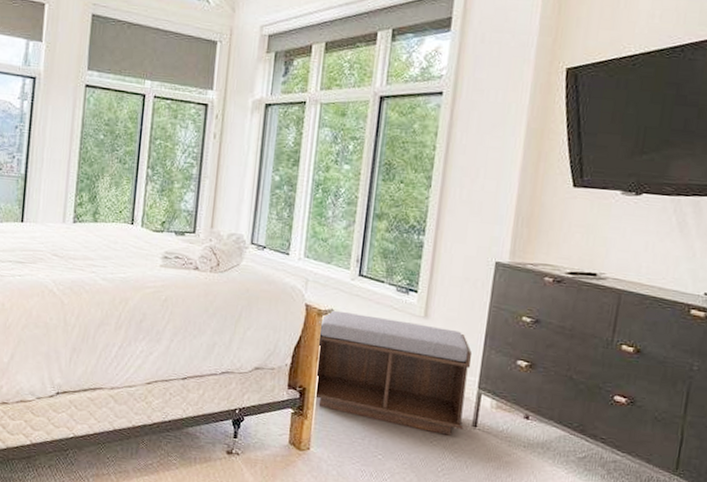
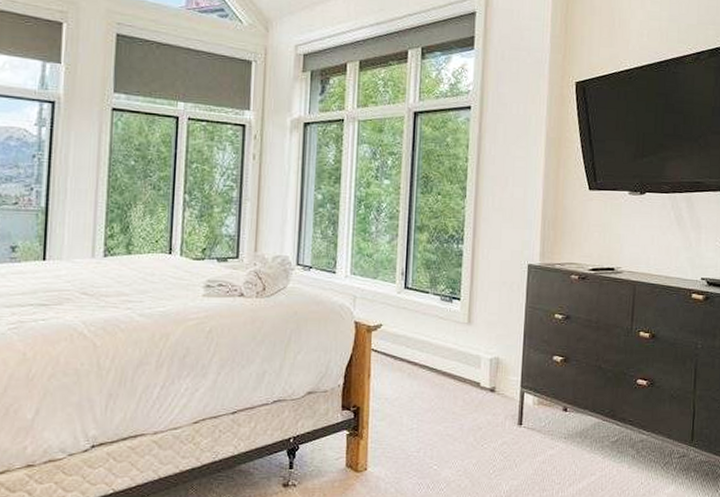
bench: present [314,309,473,436] -> none [368,325,514,437]

